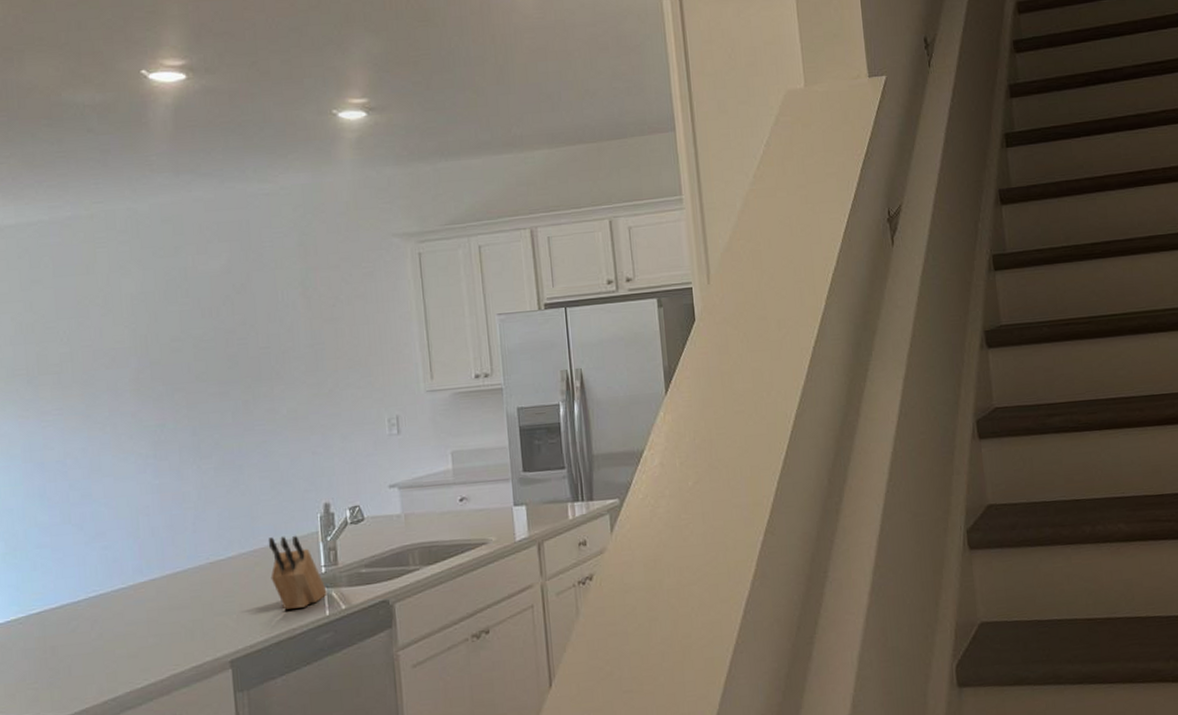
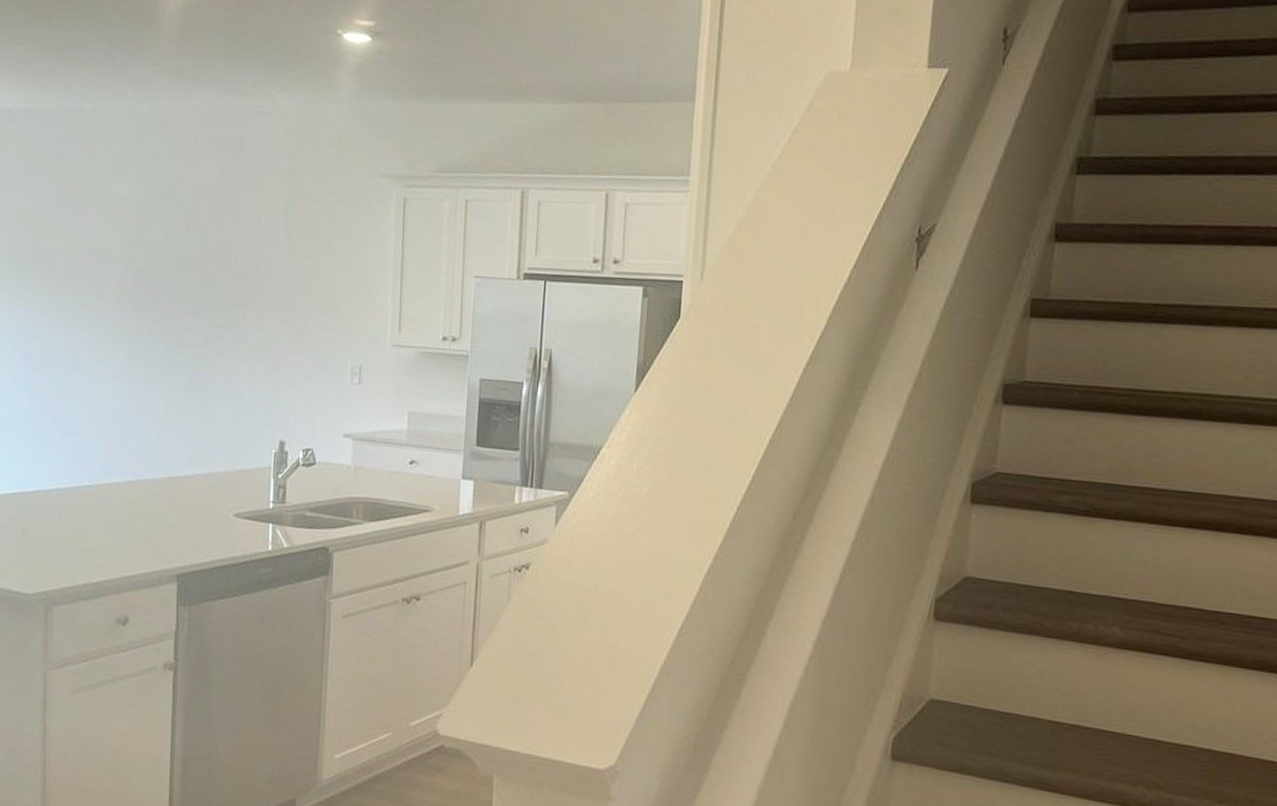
knife block: present [268,535,328,611] -> none [222,464,273,538]

